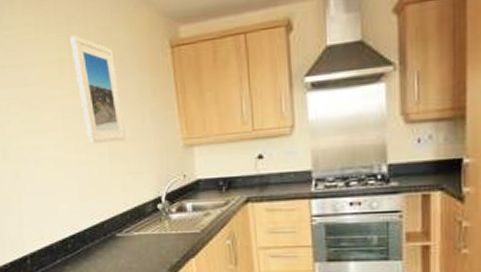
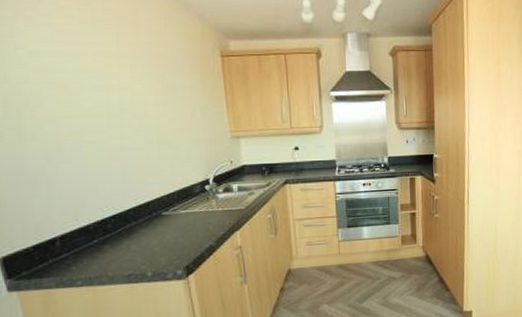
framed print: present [70,35,126,144] -> none [119,34,175,131]

